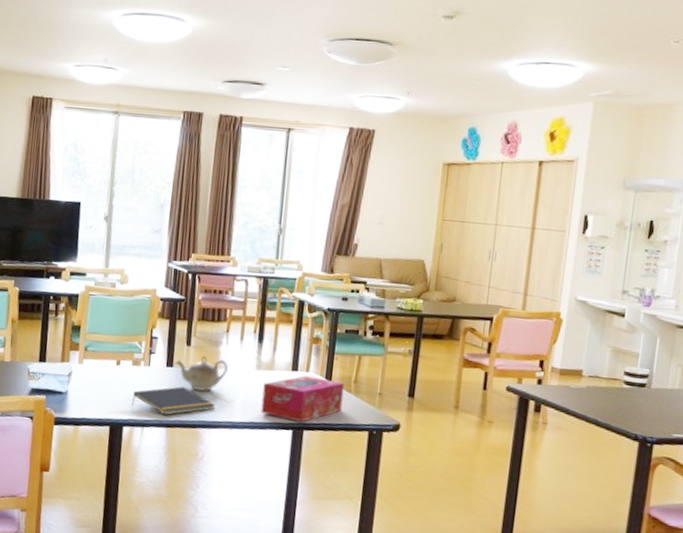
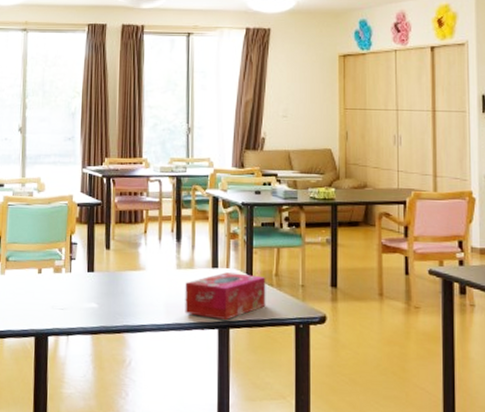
notepad: present [132,386,215,416] -> none [56,291,138,322]
teapot: present [174,356,228,391] -> none [95,259,148,295]

